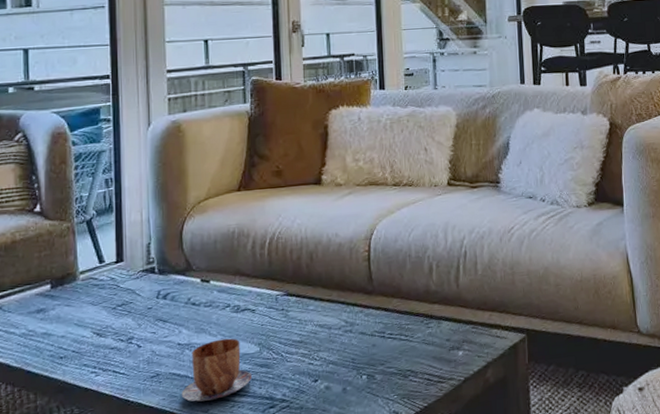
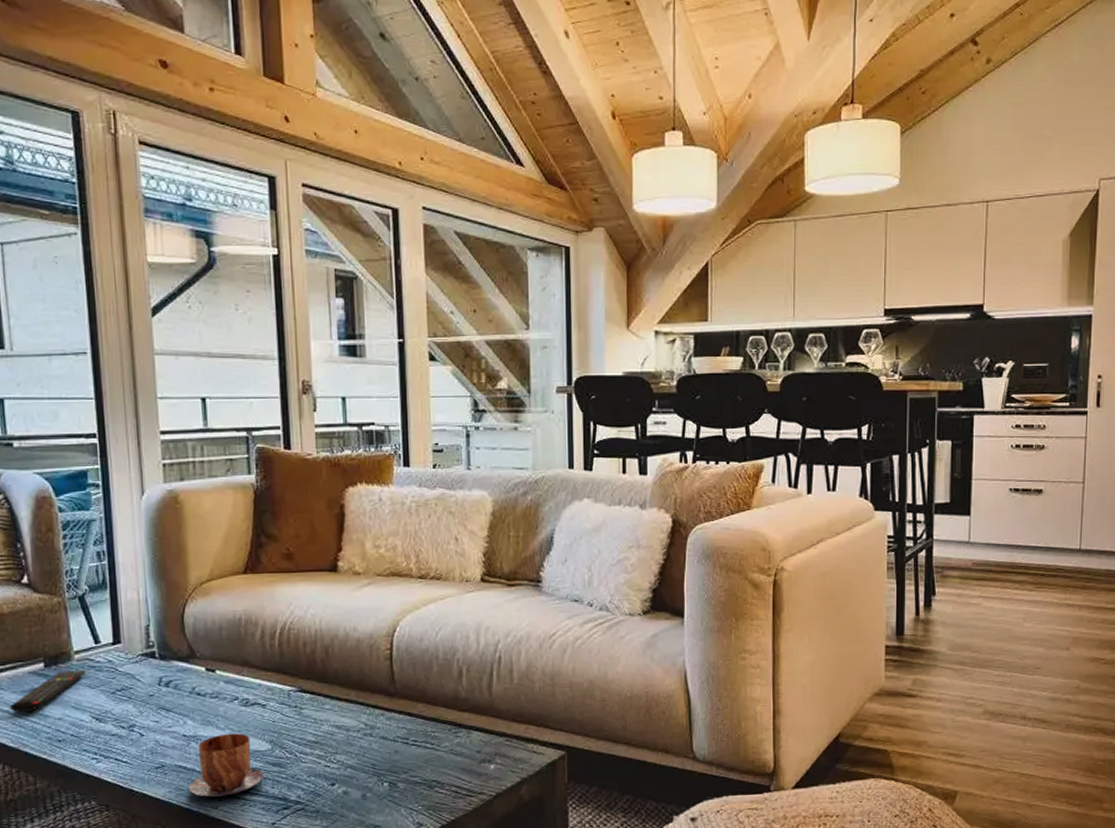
remote control: none [16,289,90,334] -> present [10,671,86,713]

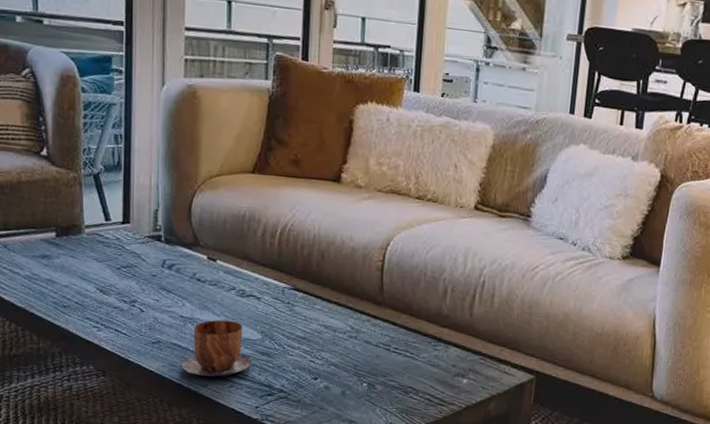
remote control: present [10,671,86,713] -> none [20,242,95,277]

